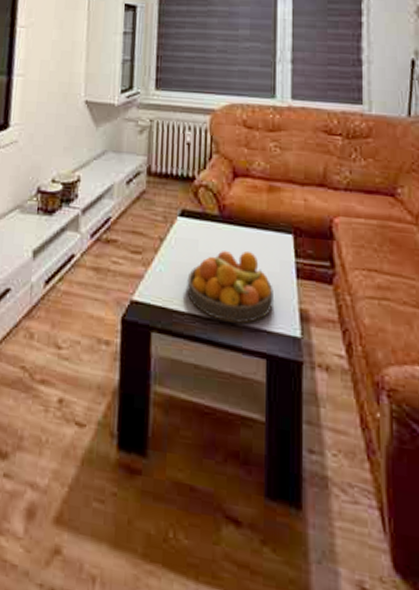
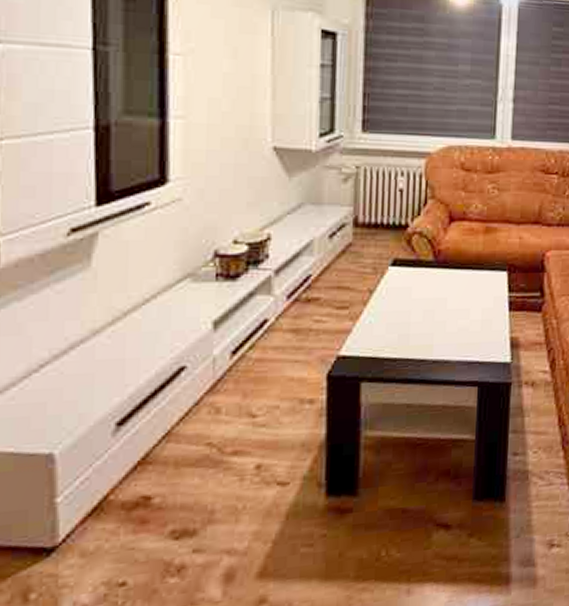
fruit bowl: present [187,251,273,324] -> none [399,293,487,360]

